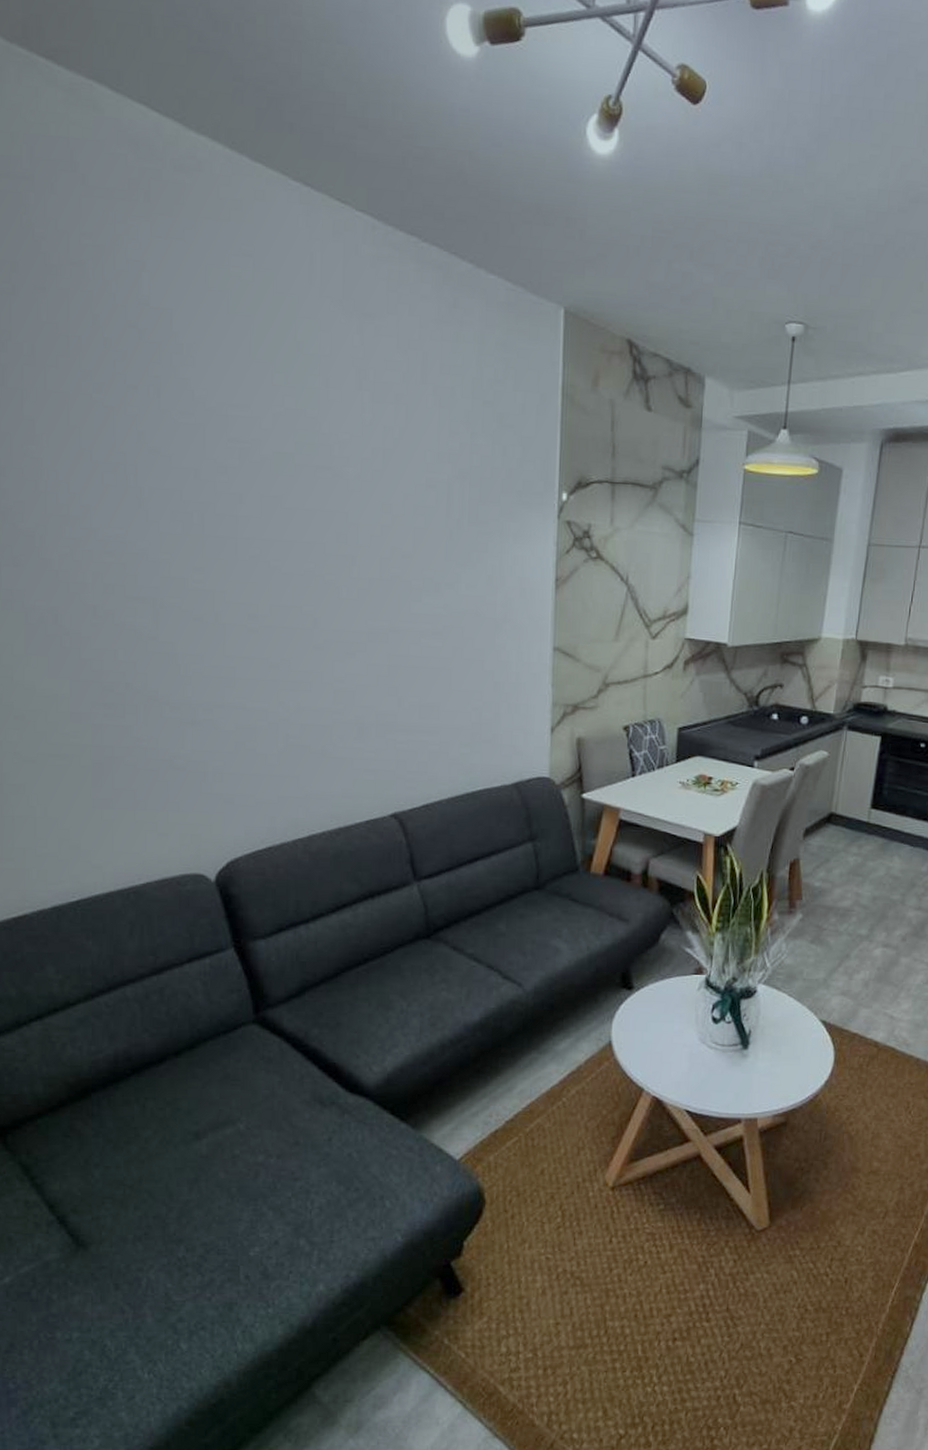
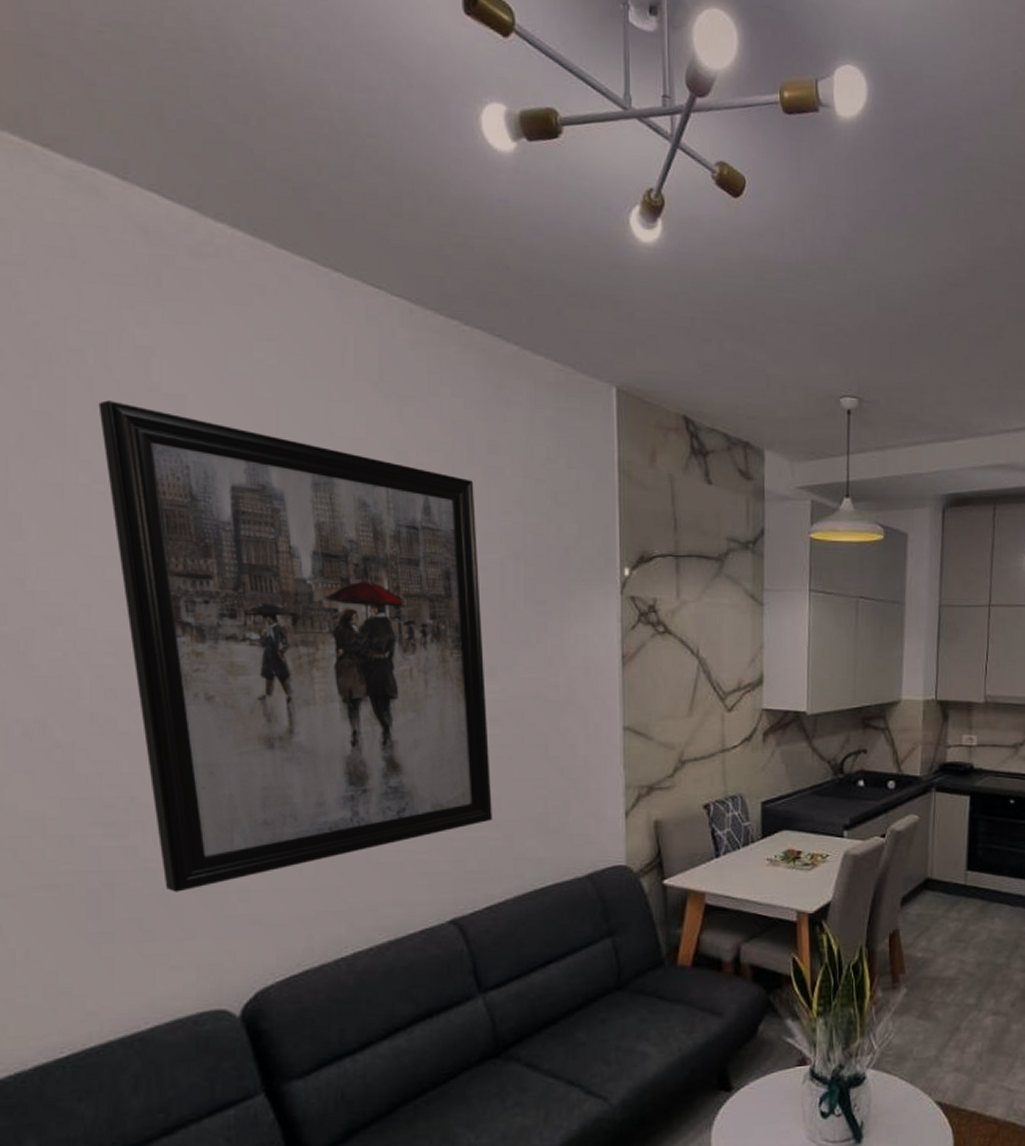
wall art: none [97,313,432,770] -> present [98,400,492,892]

